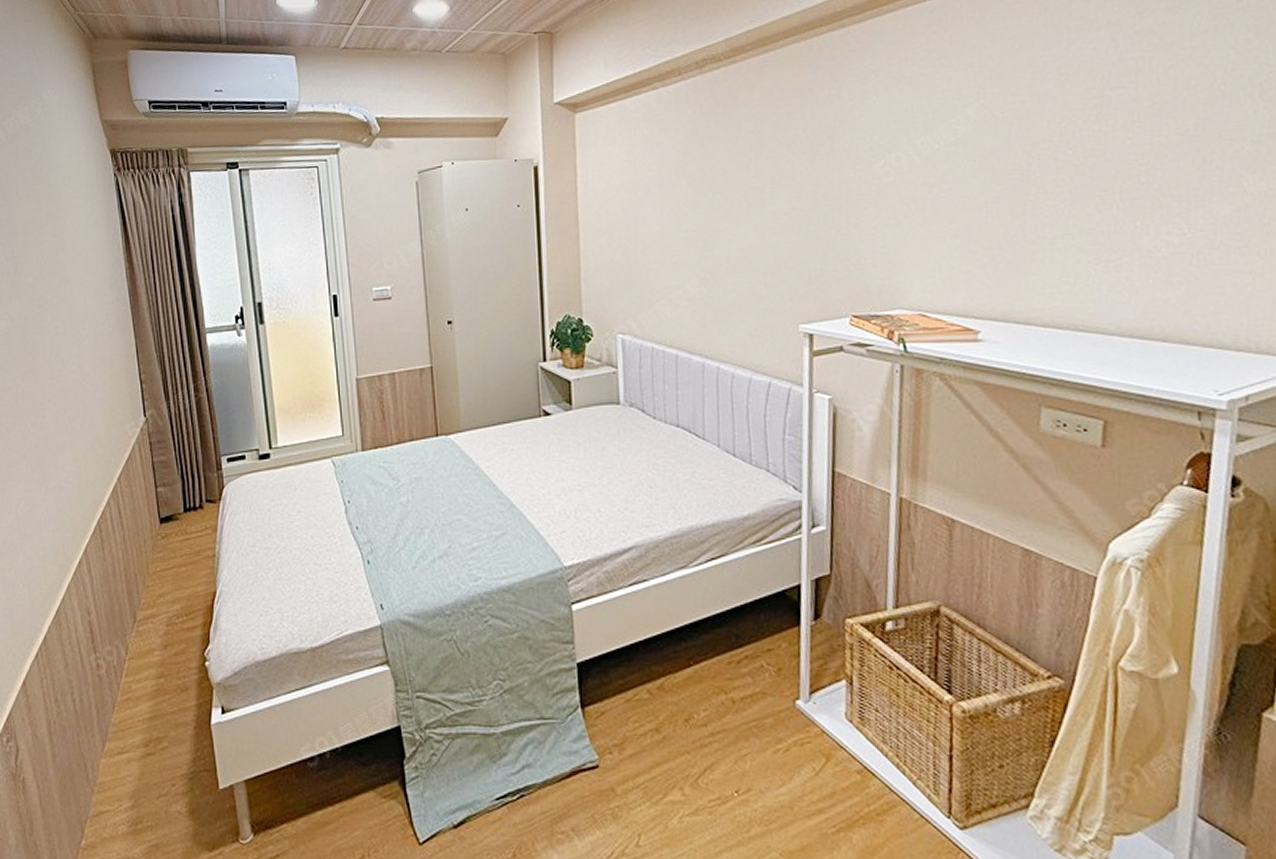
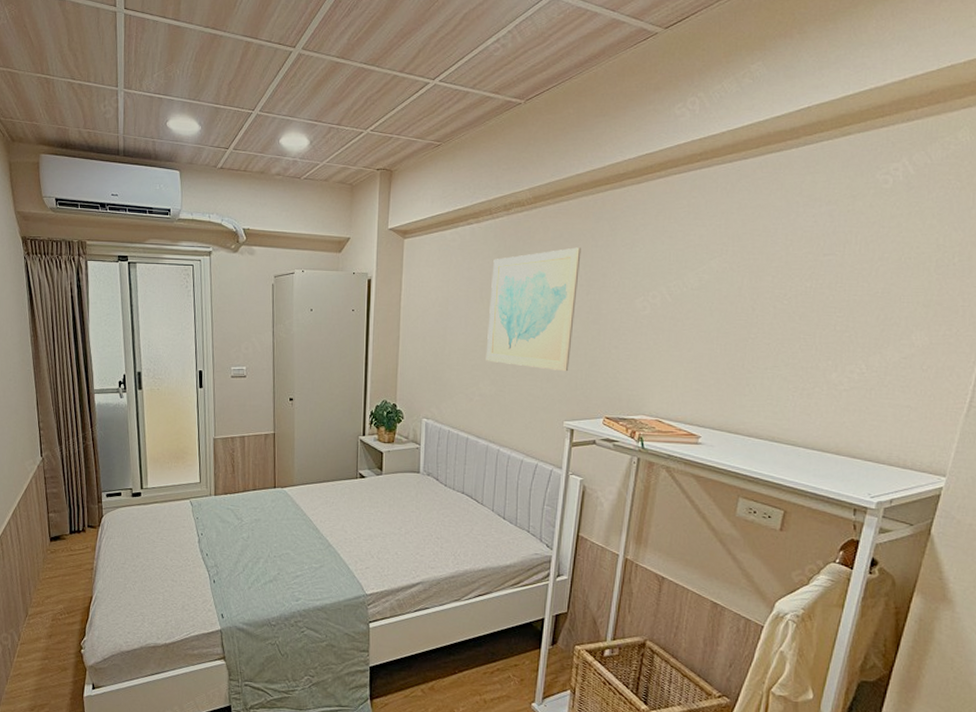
wall art: none [688,105,799,262] -> present [485,247,581,372]

